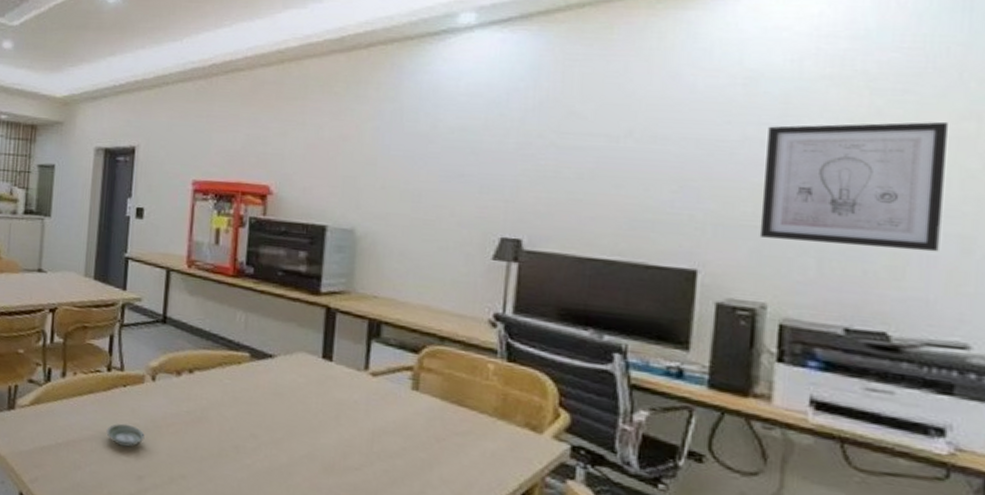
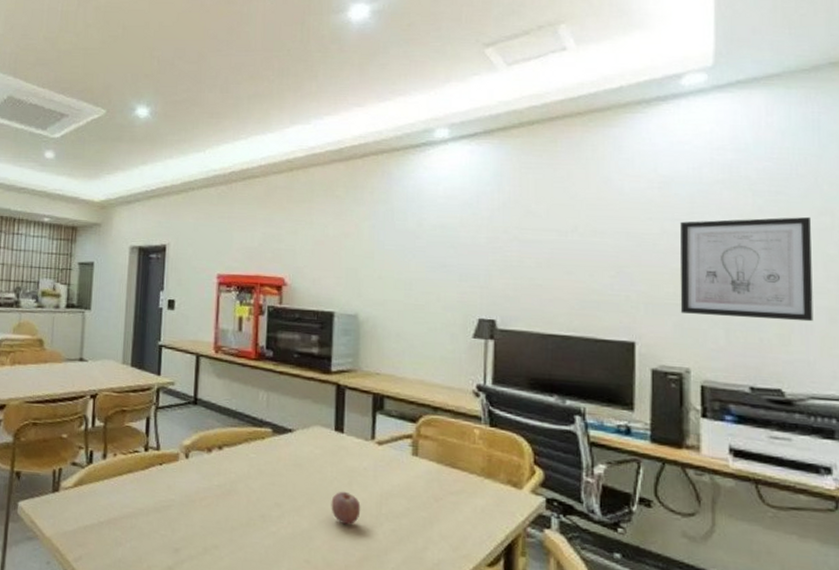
saucer: present [106,423,145,447] -> none [145,499,180,522]
fruit: none [314,425,349,462] -> present [331,491,361,525]

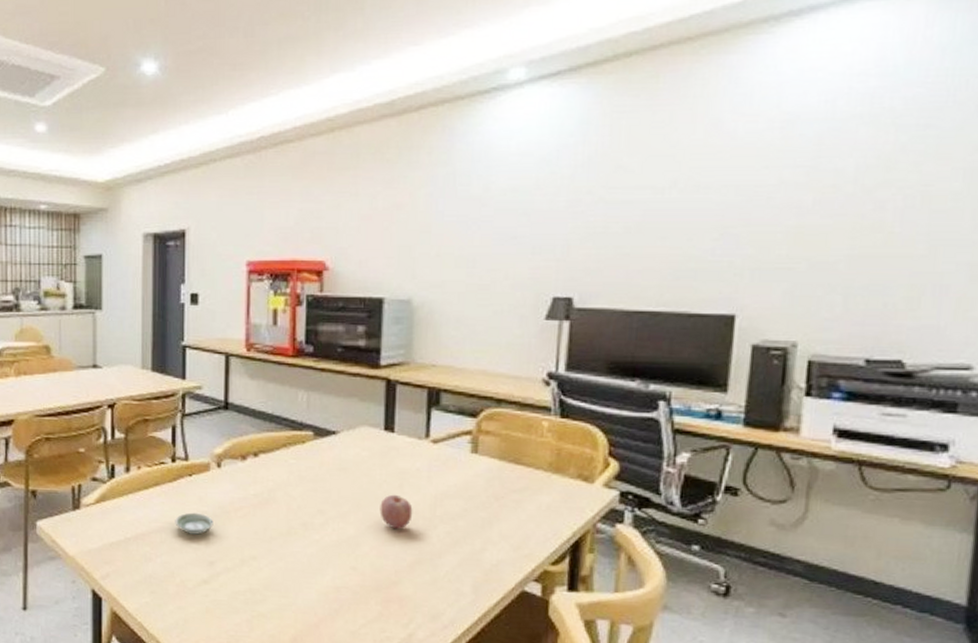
saucer: none [145,499,180,522] -> present [175,512,214,535]
wall art: present [680,216,814,322] -> none [792,154,964,281]

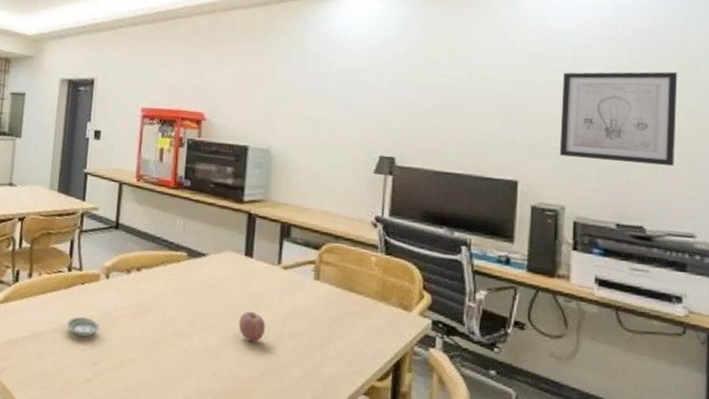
wall art: none [792,154,964,281] -> present [559,71,677,167]

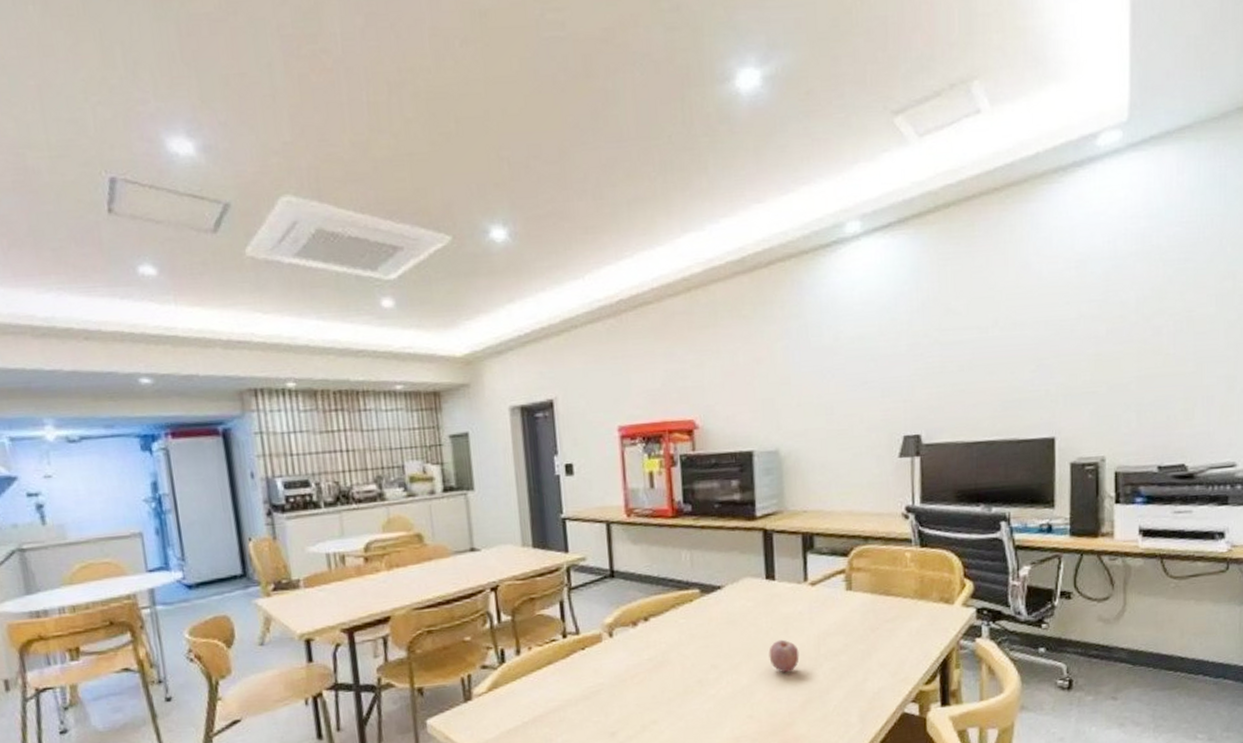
saucer: present [66,316,100,337] -> none [572,685,611,709]
wall art: present [559,71,677,167] -> none [1096,282,1214,401]

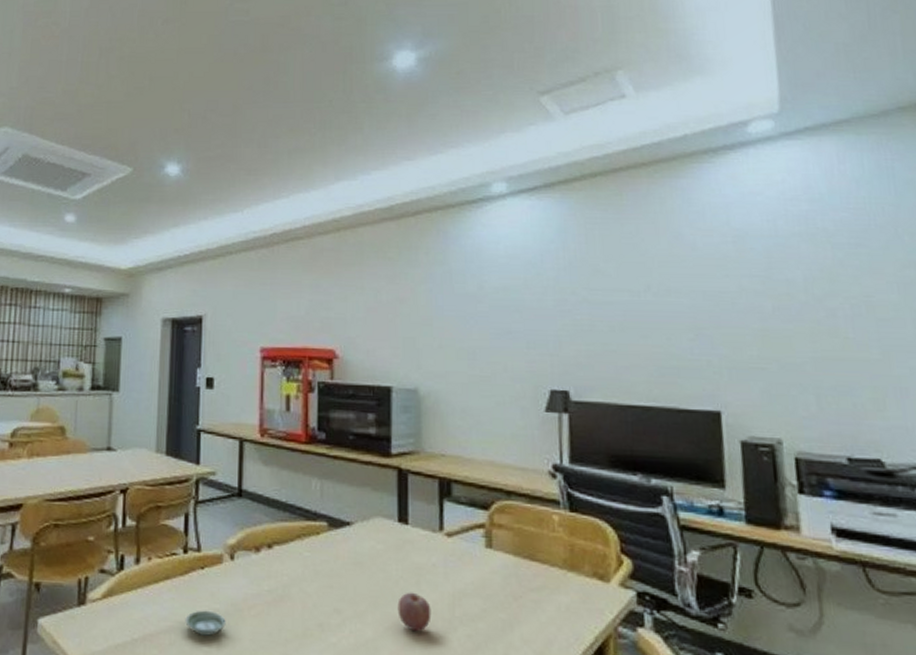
saucer: none [572,685,611,709] -> present [185,610,226,636]

